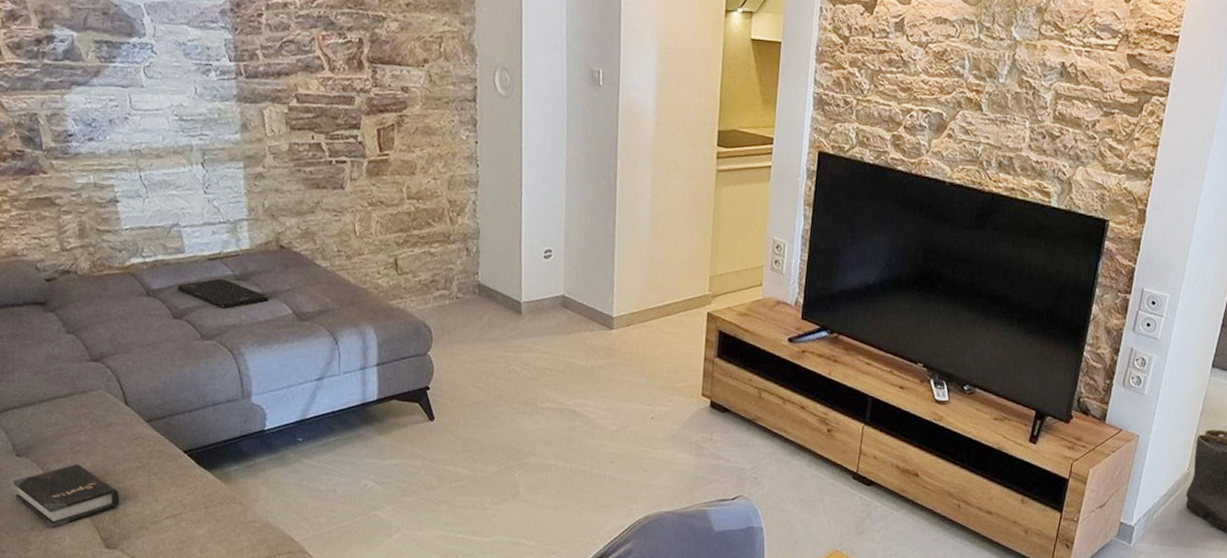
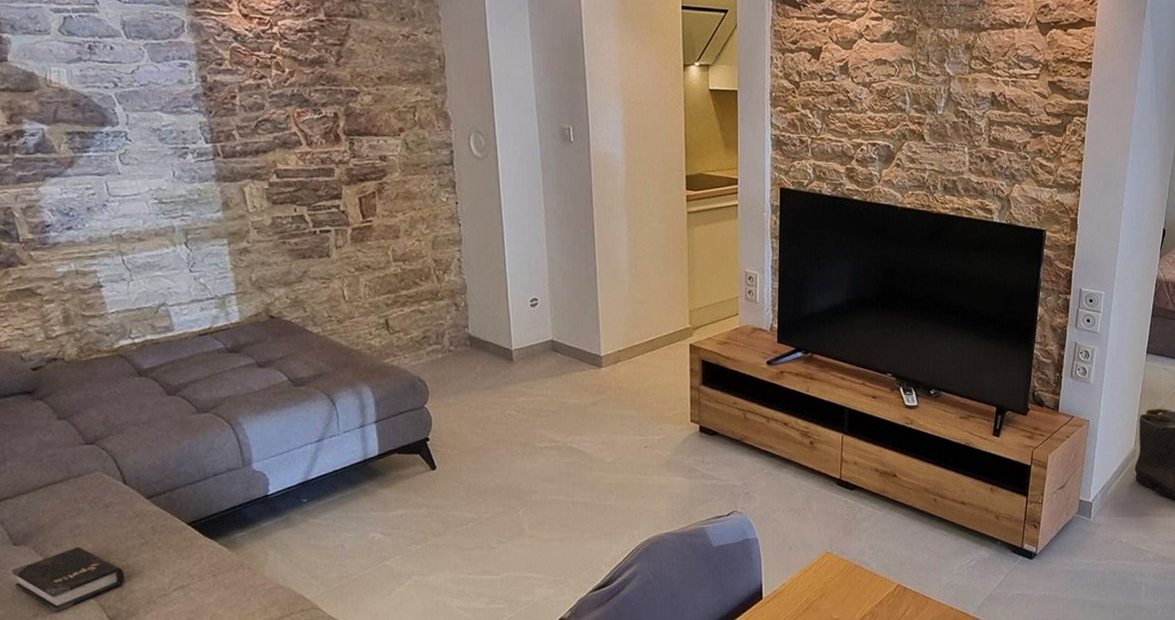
smartphone: present [177,278,268,309] -> none [168,353,262,382]

